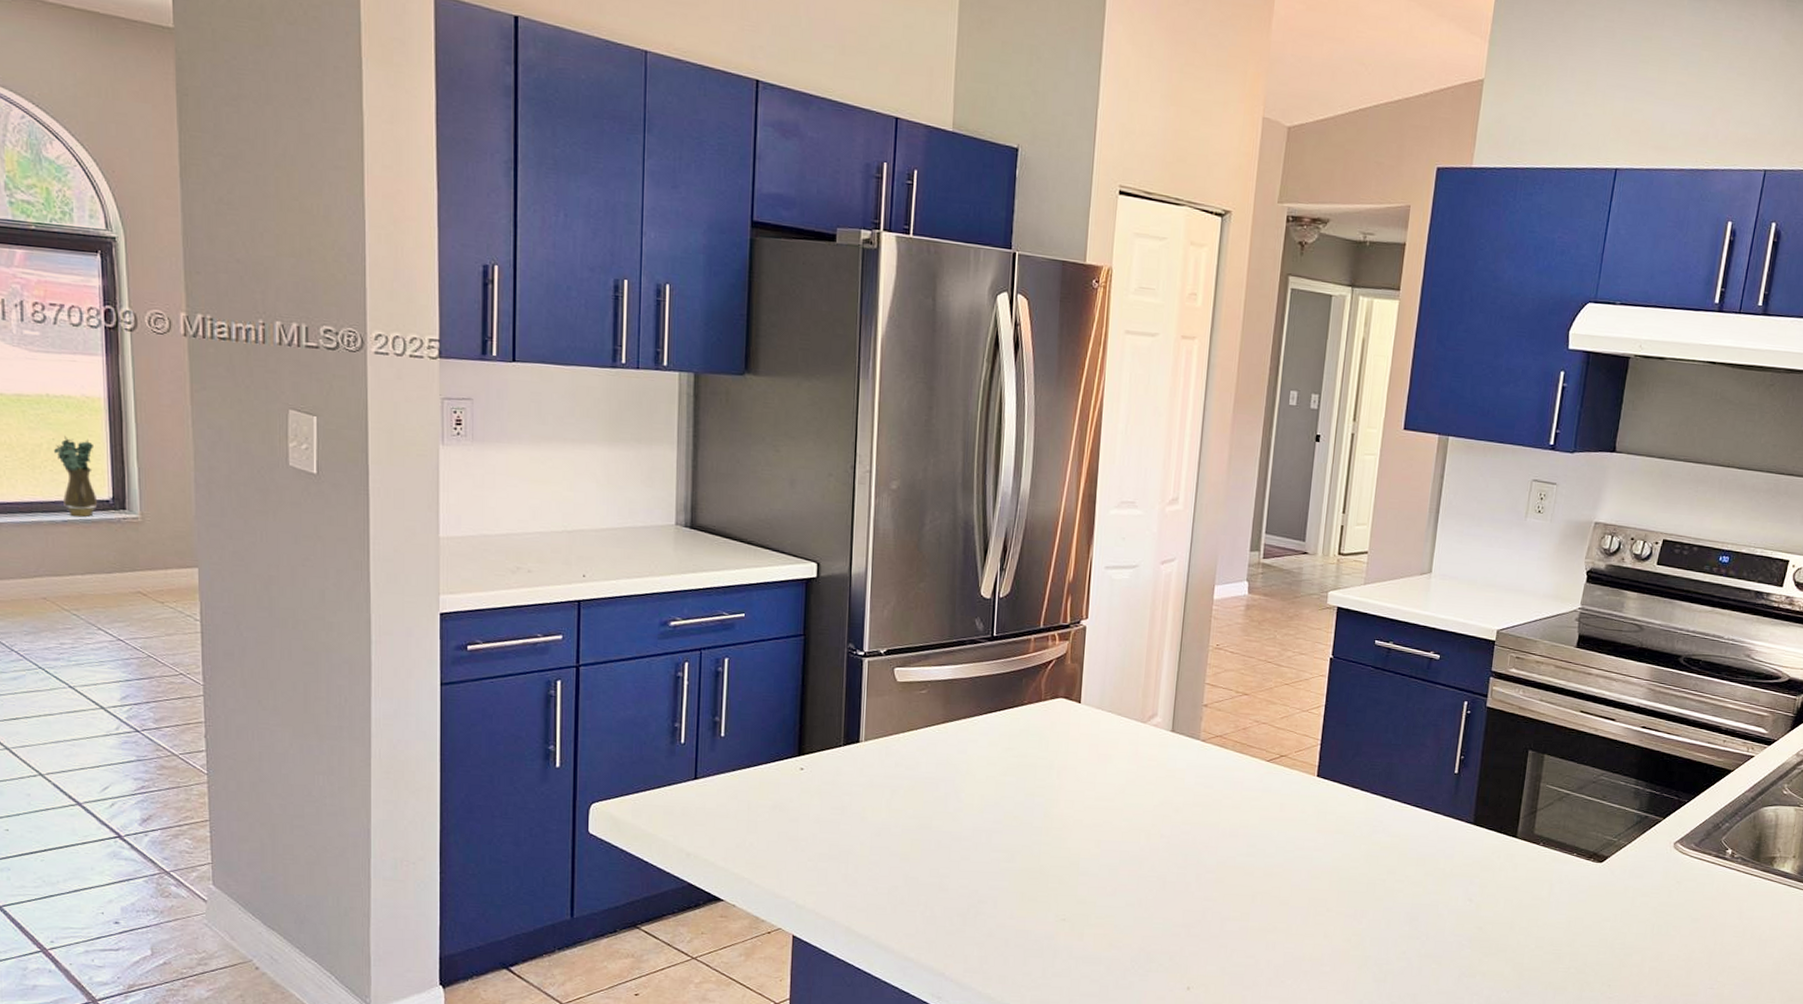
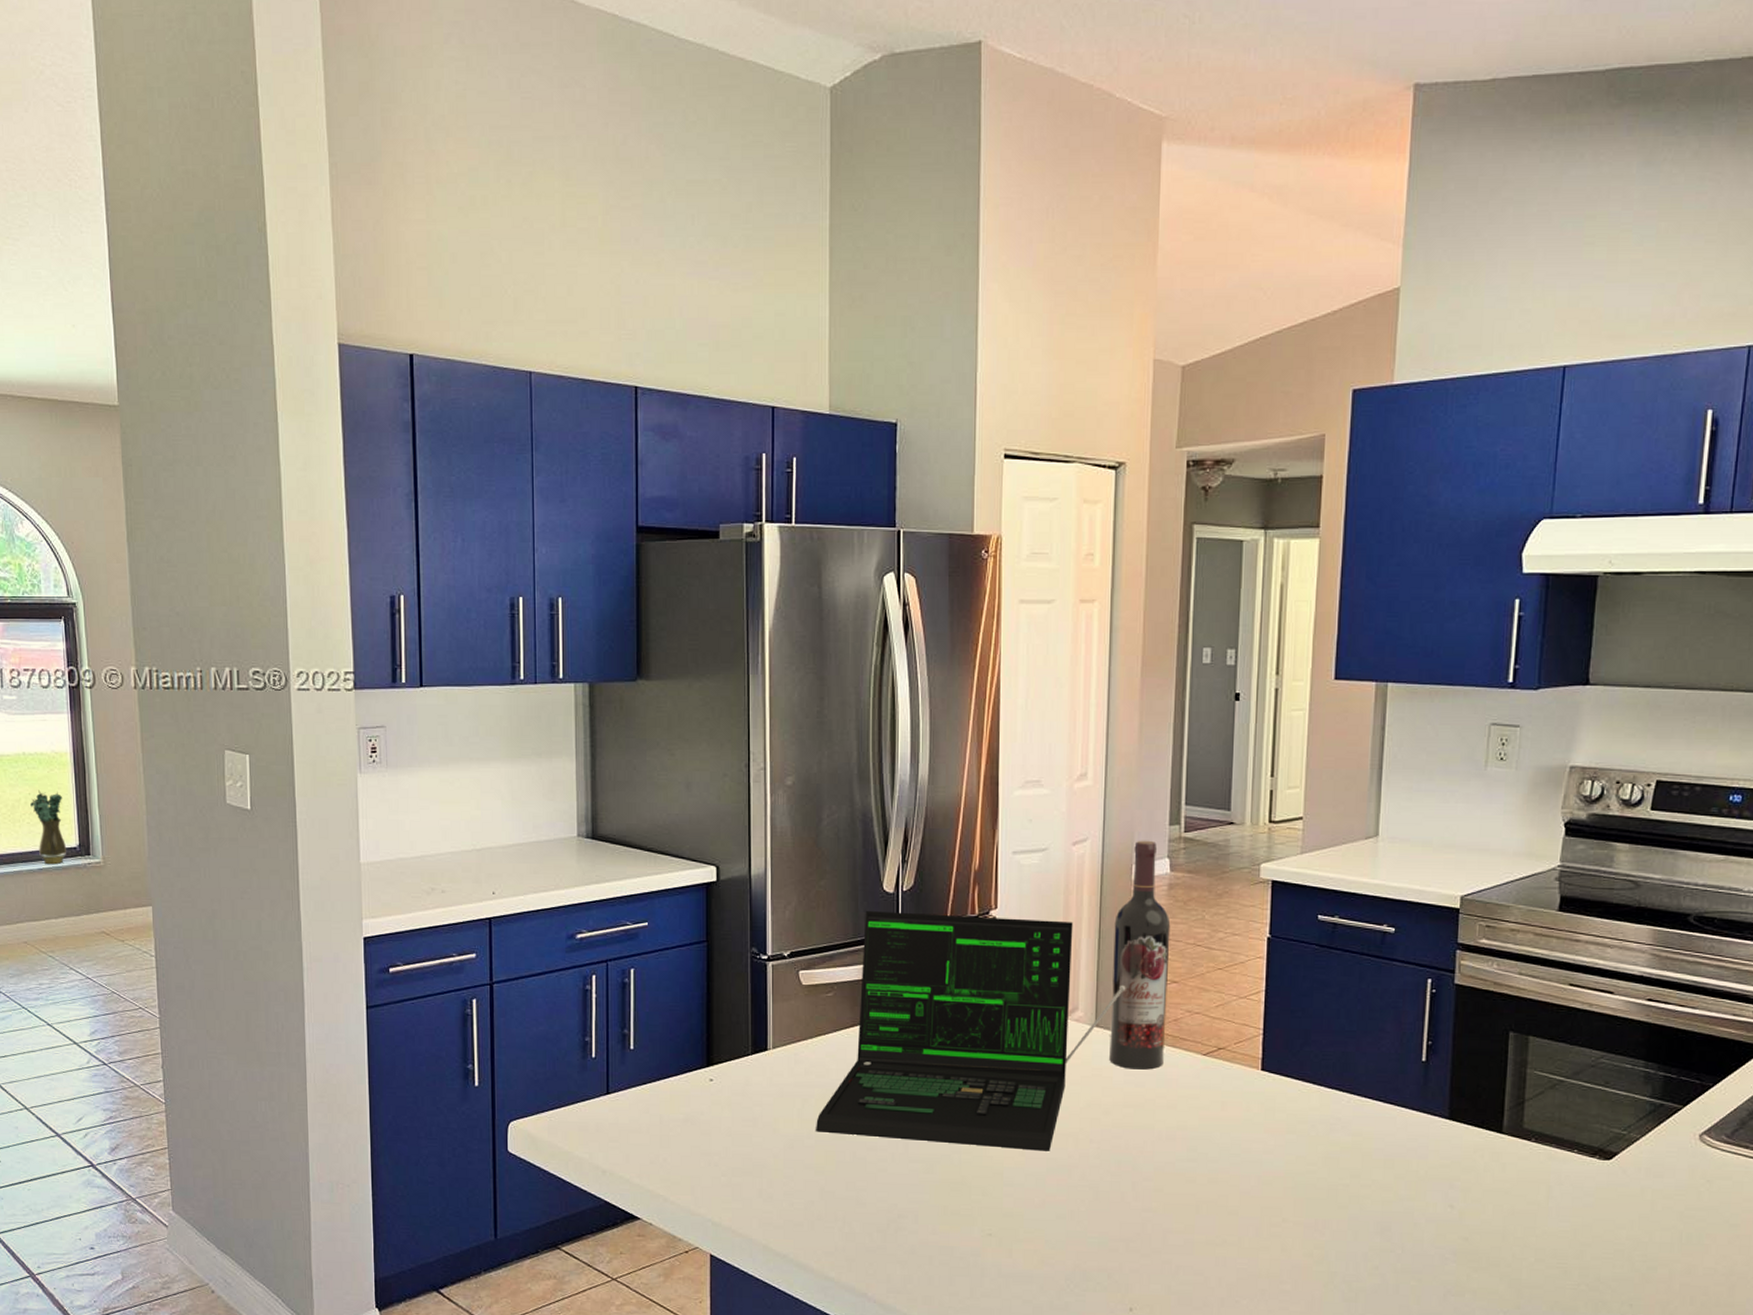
laptop: none [903,614,1202,844] -> present [816,911,1126,1151]
wine bottle: none [1183,563,1246,773] -> present [1109,840,1171,1070]

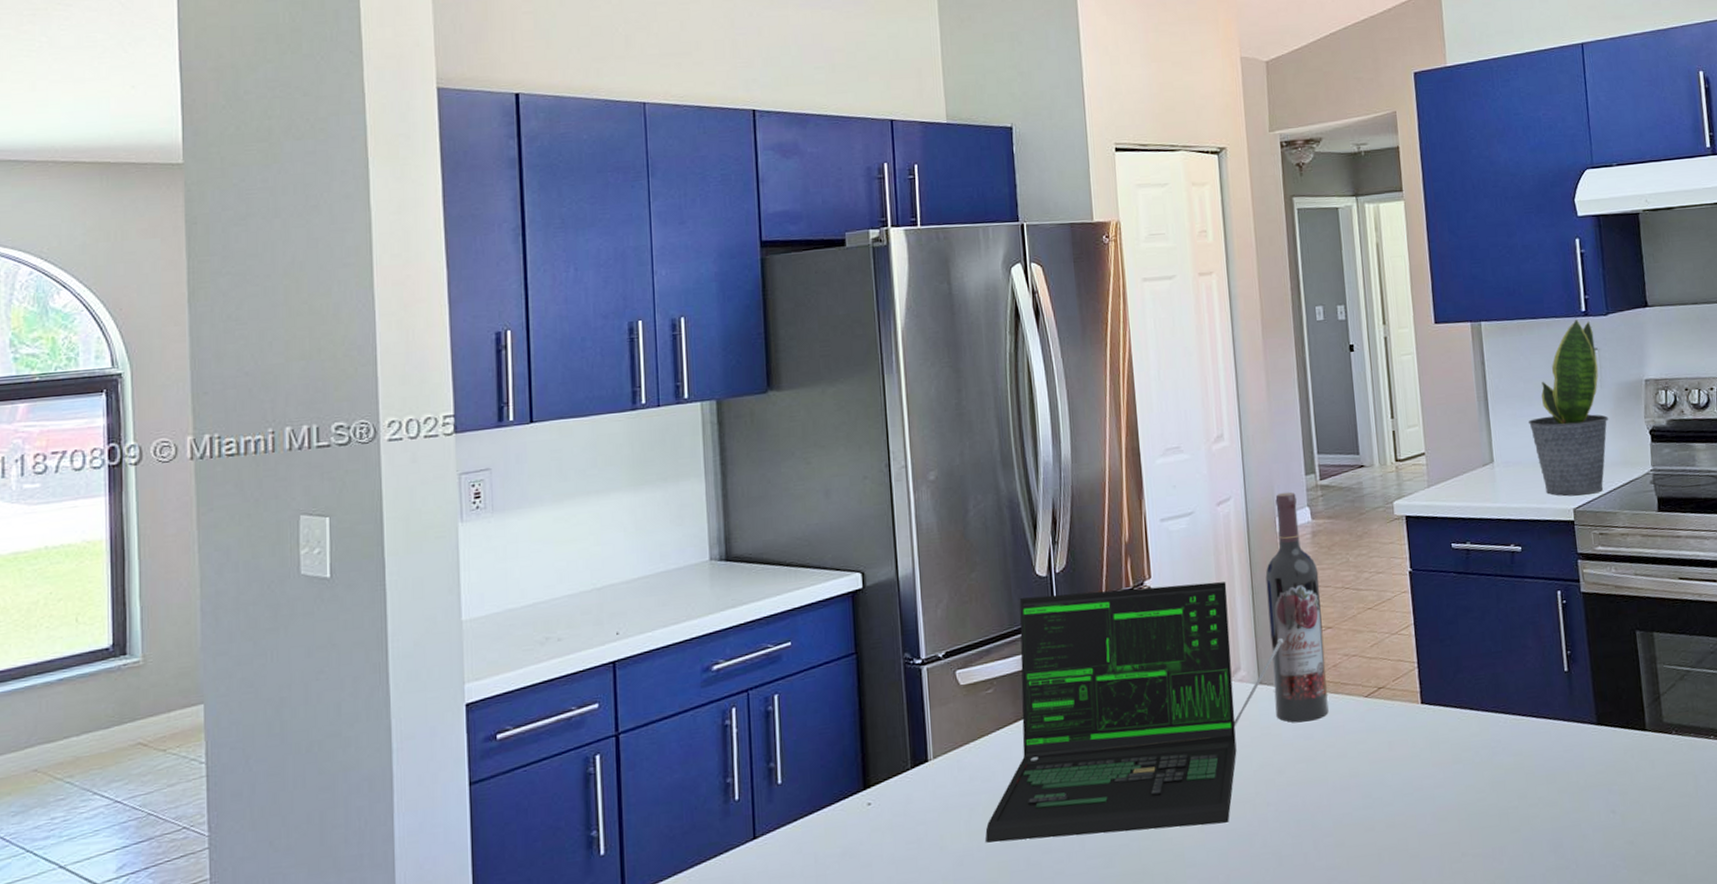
vase: present [29,789,67,864] -> none [50,585,97,672]
potted plant: none [1425,689,1520,883] -> present [1529,318,1609,497]

